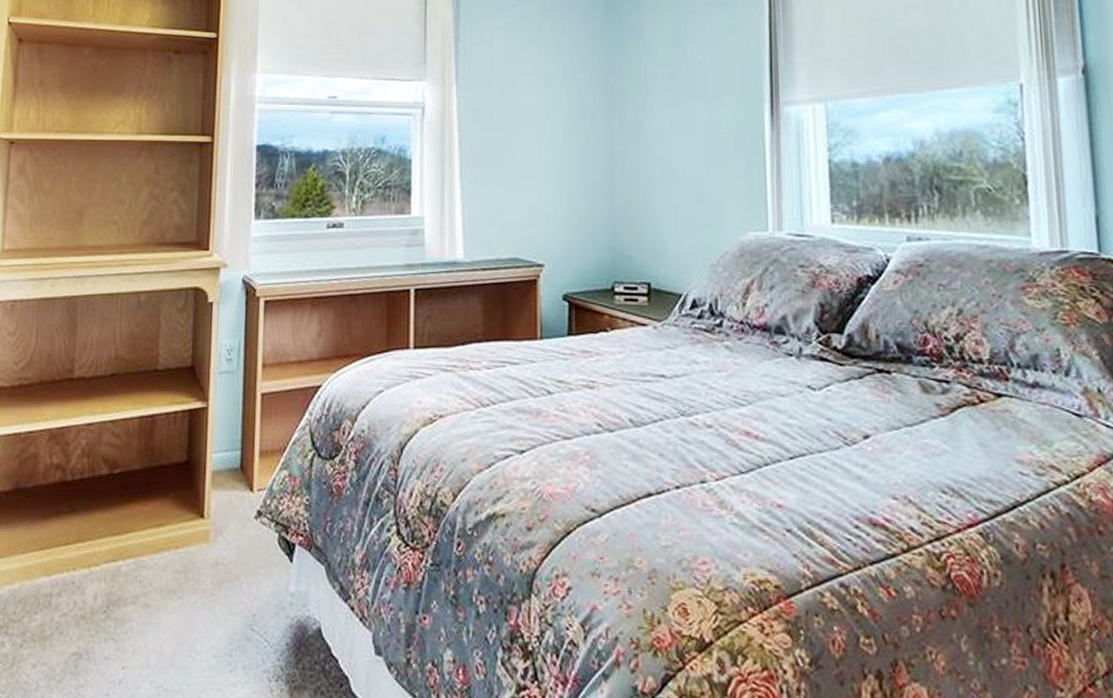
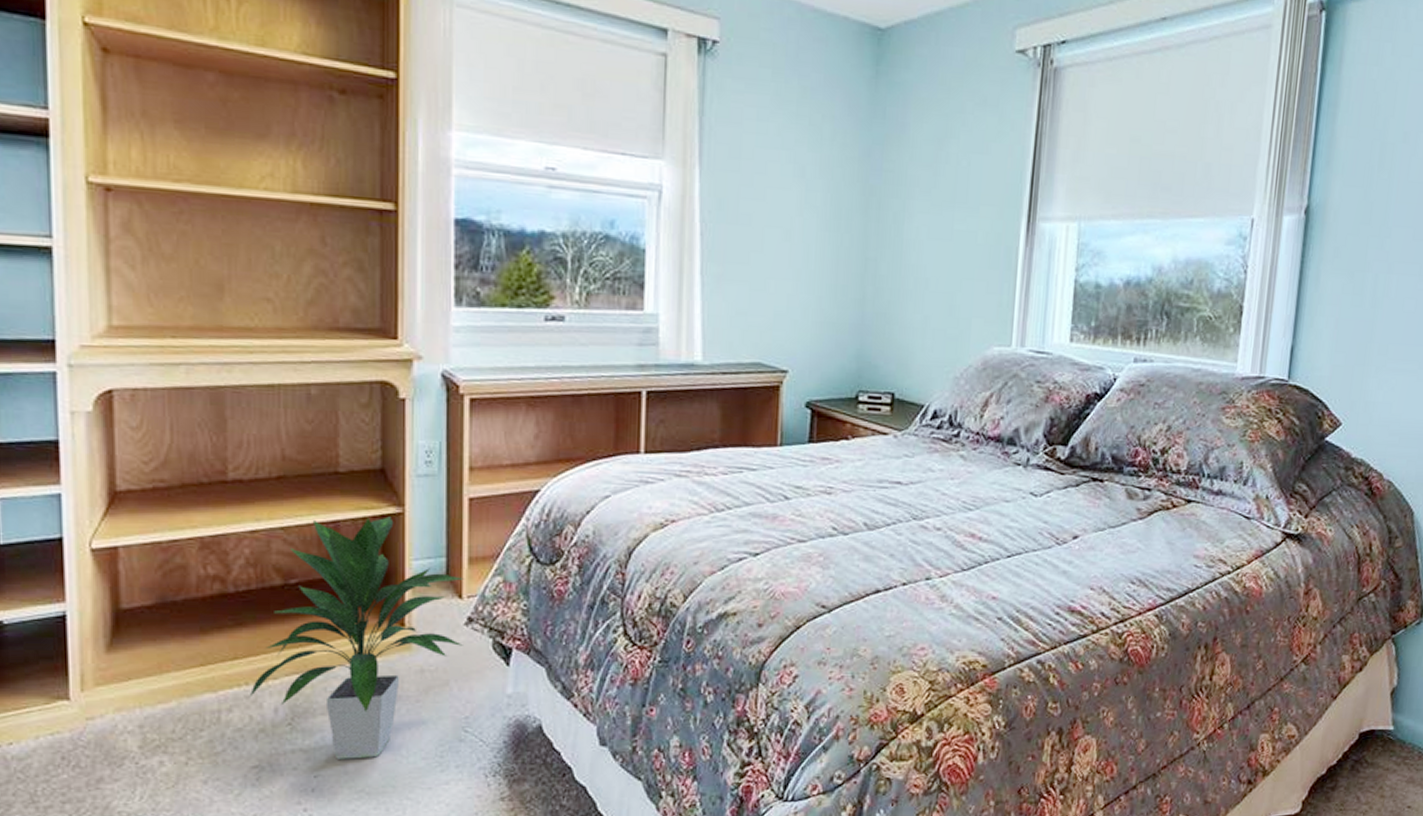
indoor plant: none [75,411,256,652] -> present [249,516,465,759]

